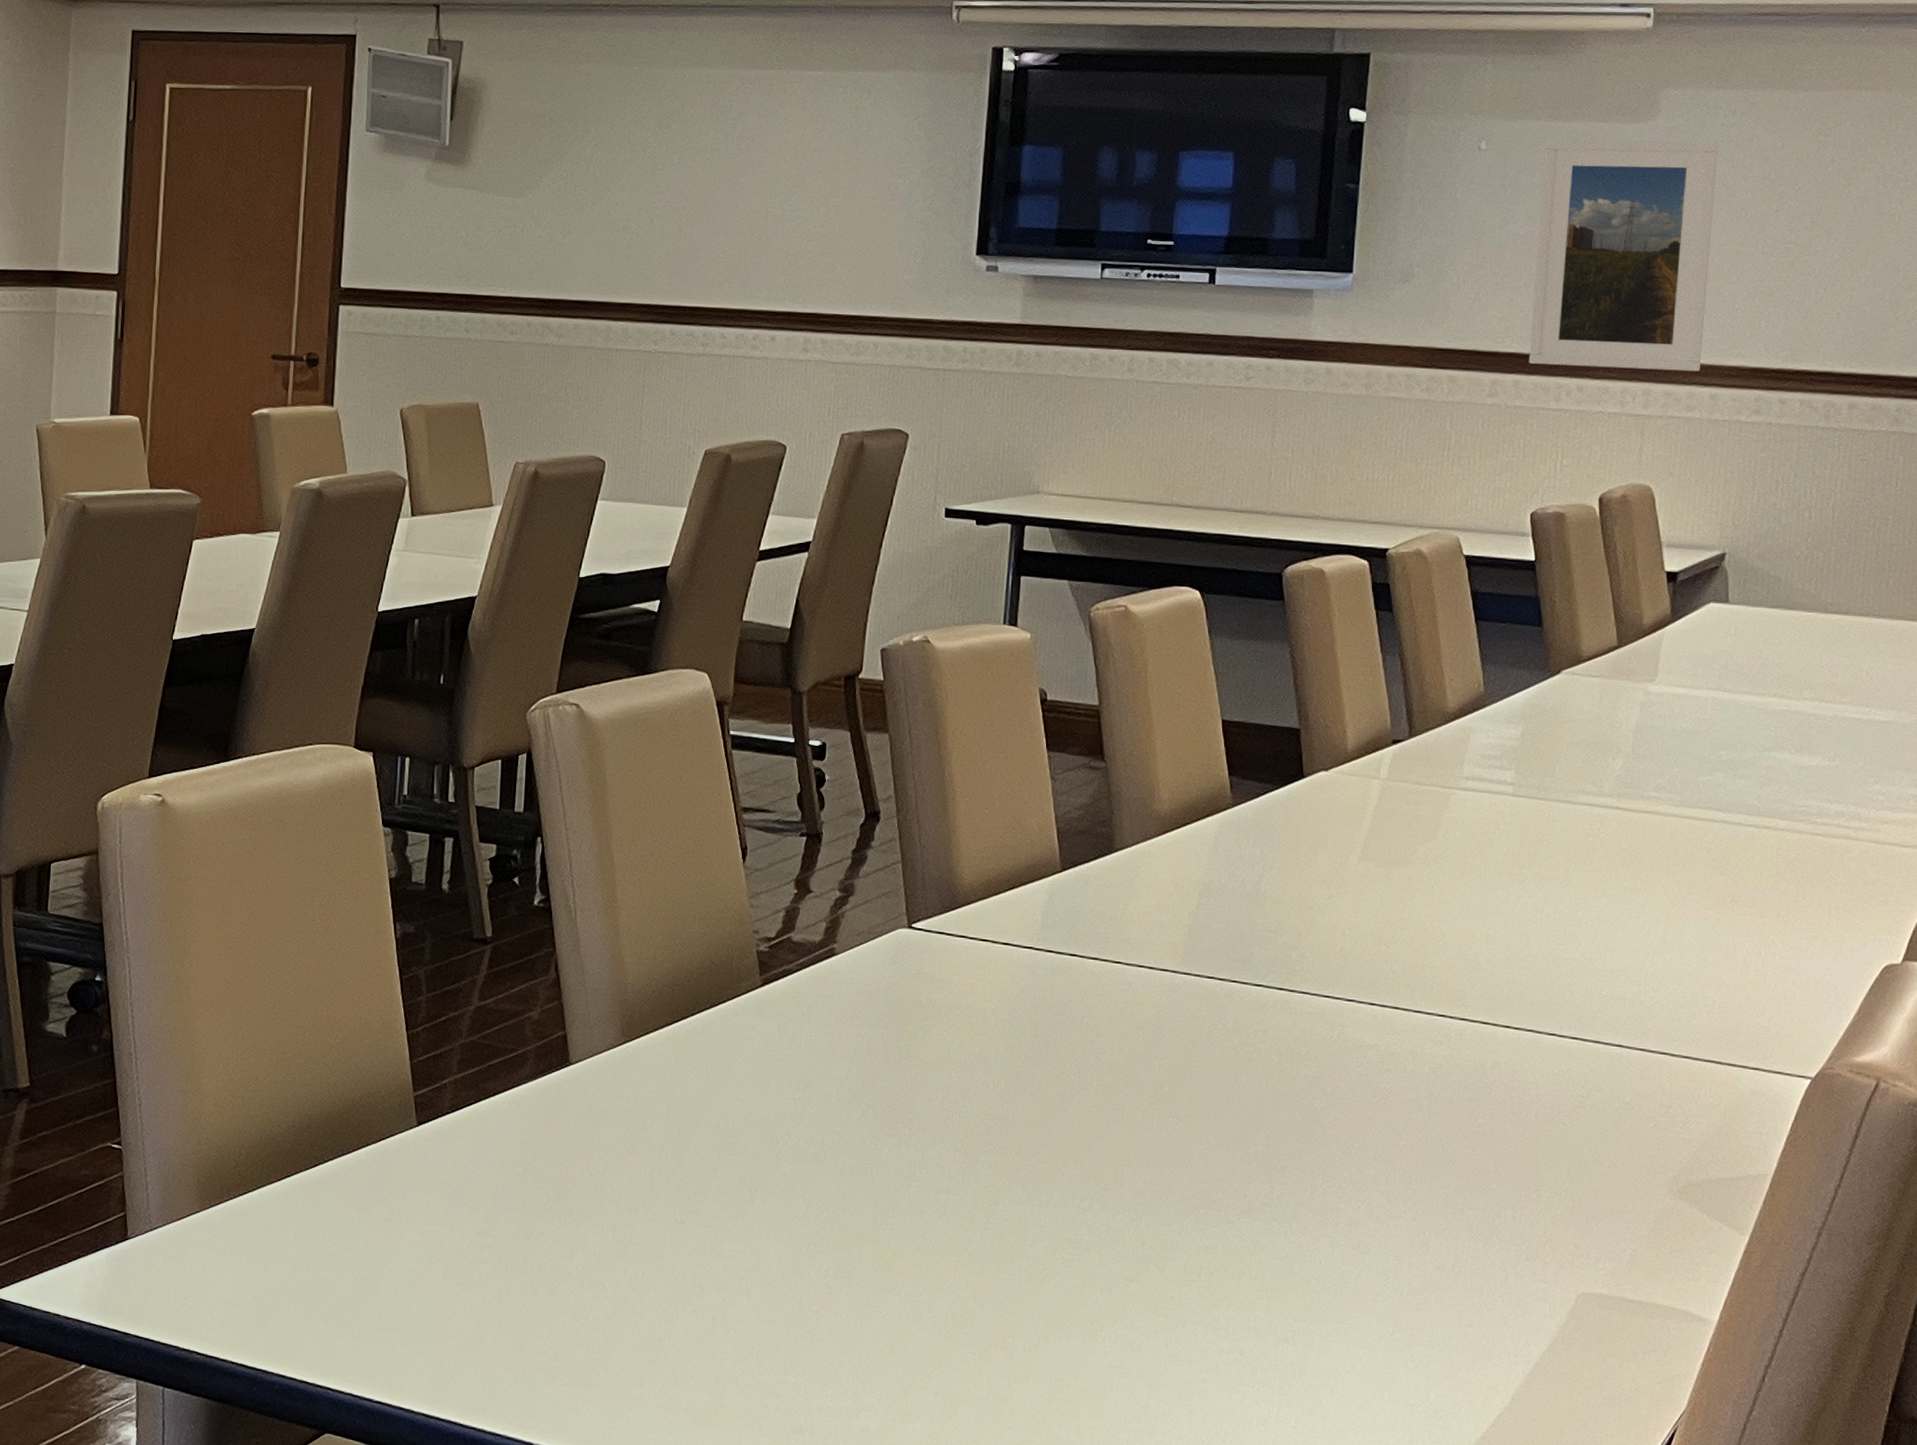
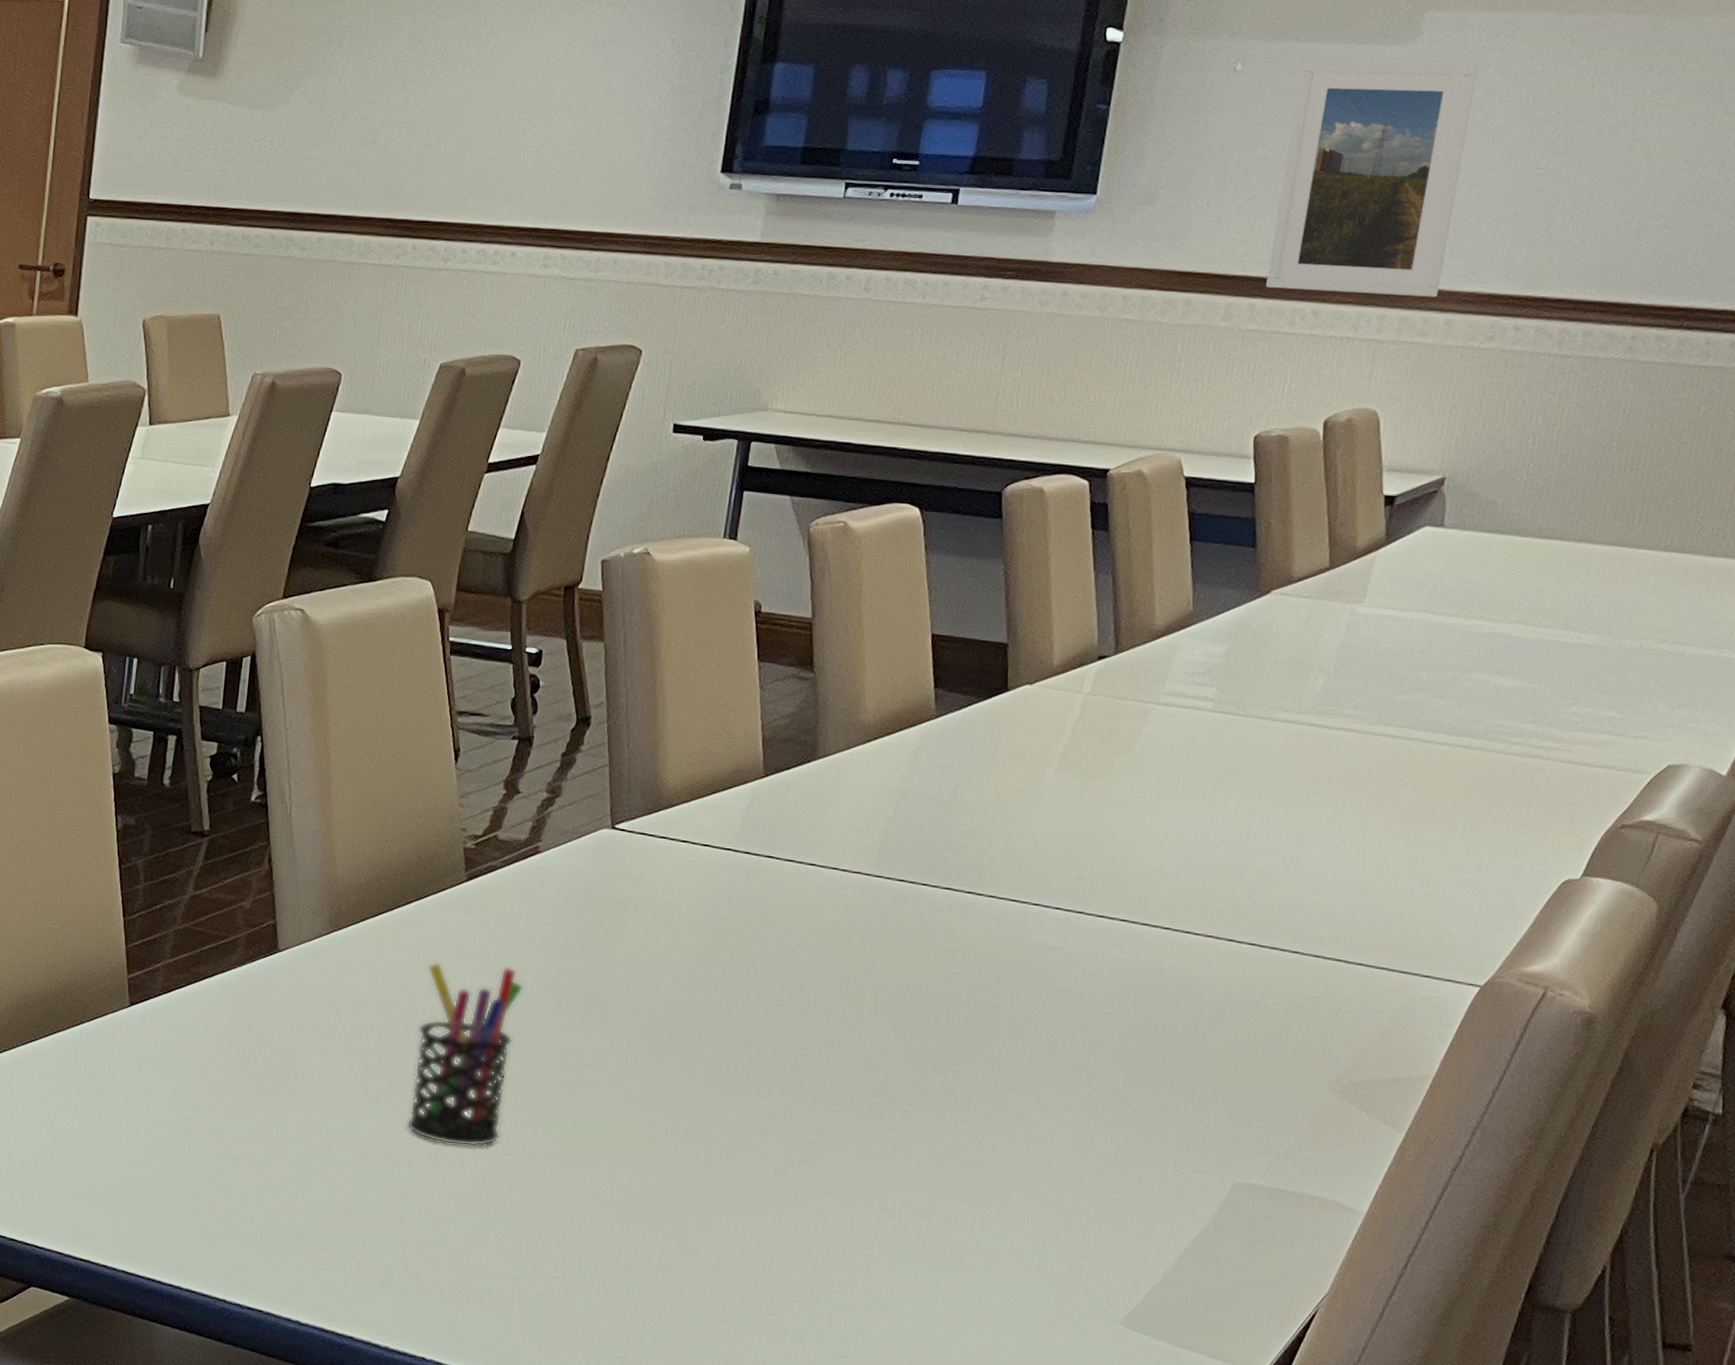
pen holder: none [713,1072,828,1271] -> present [406,962,524,1147]

